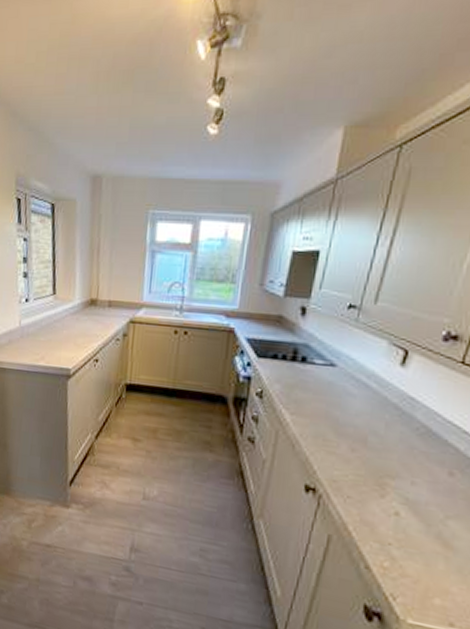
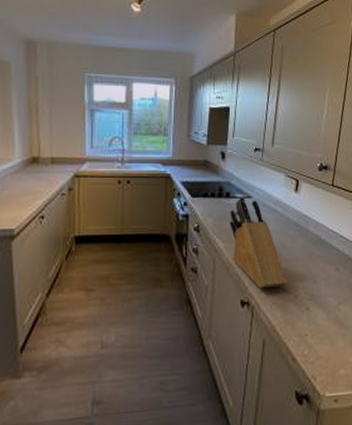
knife block: none [301,364,374,480] -> present [229,197,288,289]

